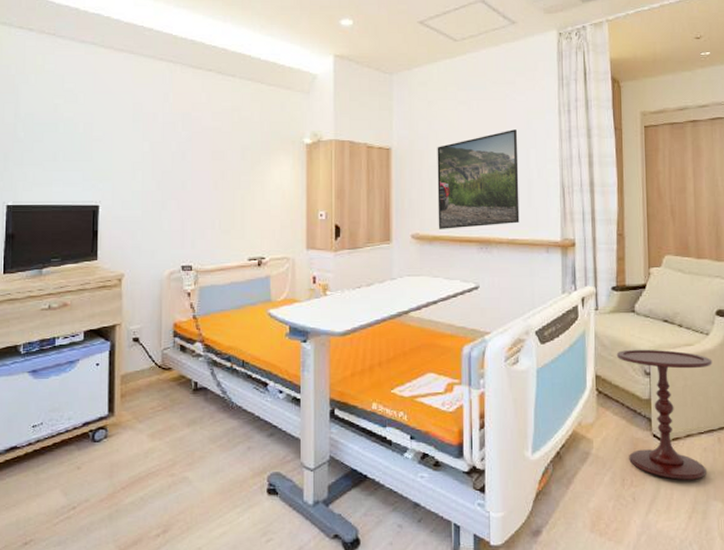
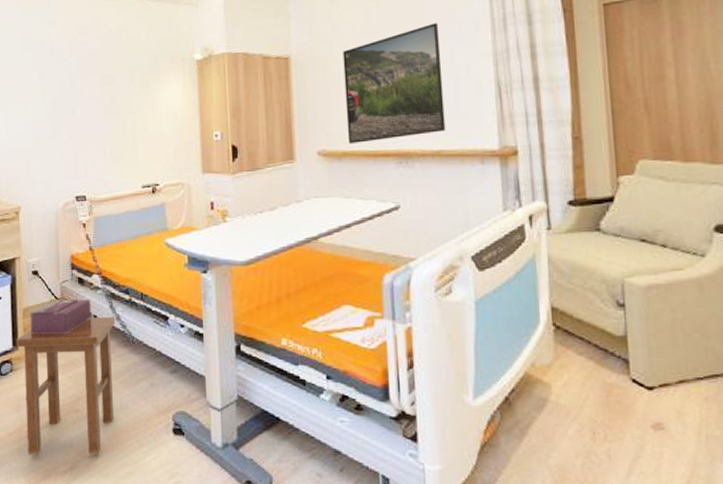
stool: none [113,383,216,521] -> present [16,316,116,456]
tissue box: none [128,365,192,401] -> present [30,298,92,335]
side table: present [616,349,713,480] -> none [577,275,712,436]

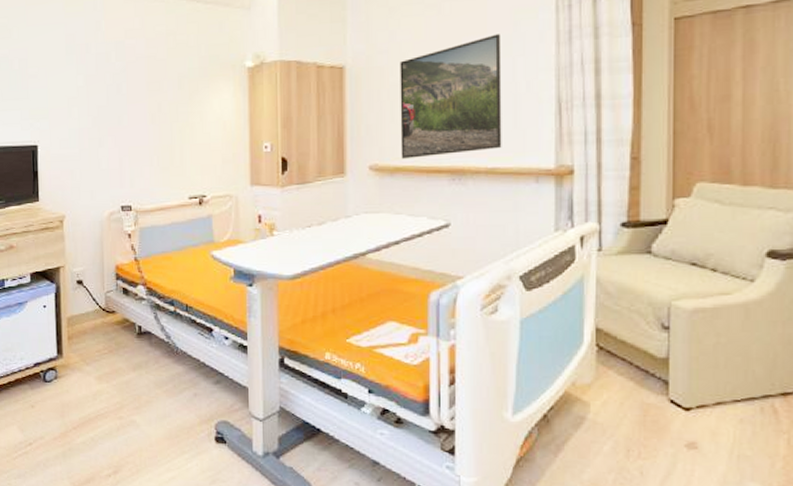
stool: present [16,316,116,456] -> none [61,327,160,460]
tissue box: present [30,298,92,335] -> none [74,308,136,344]

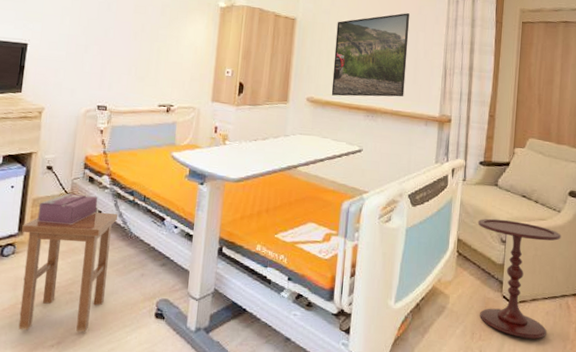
stool: none [61,327,160,460] -> present [18,212,118,332]
tissue box: none [74,308,136,344] -> present [37,193,98,225]
side table: none [624,298,758,456] -> present [477,218,562,339]

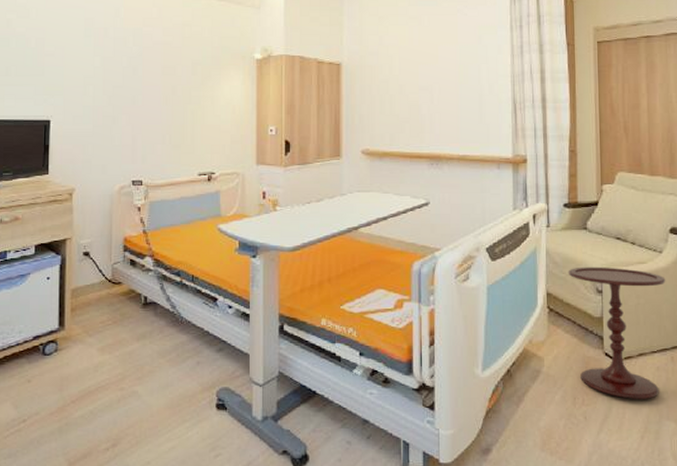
stool: present [18,212,118,332] -> none [63,297,166,434]
tissue box: present [37,193,98,225] -> none [78,280,142,315]
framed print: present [331,13,410,97] -> none [388,45,471,145]

